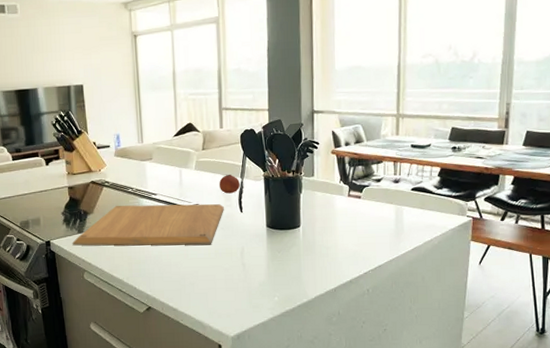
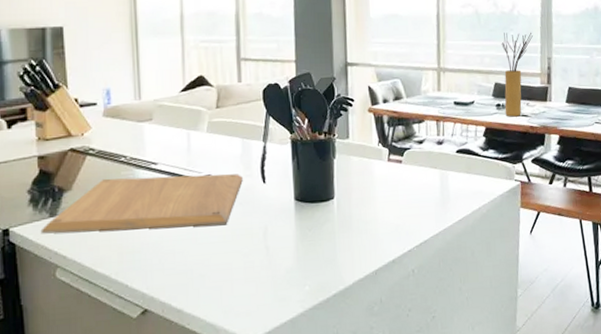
fruit: present [219,174,241,194] -> none [236,137,263,161]
vase: none [460,79,492,159] -> present [501,32,533,117]

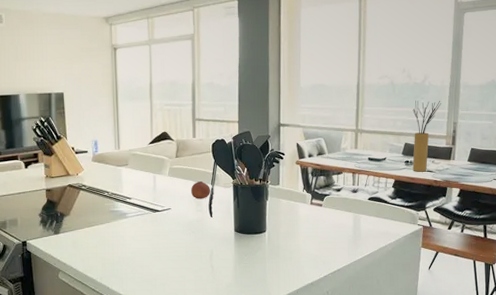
chopping board: present [40,174,243,234] -> none [48,208,195,248]
fruit: none [236,137,263,161] -> present [190,180,211,199]

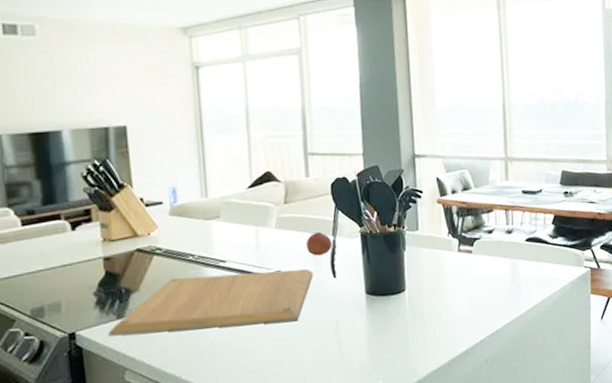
chopping board: none [48,208,195,248] -> present [108,269,313,337]
vase: present [412,100,441,172] -> none [567,119,598,204]

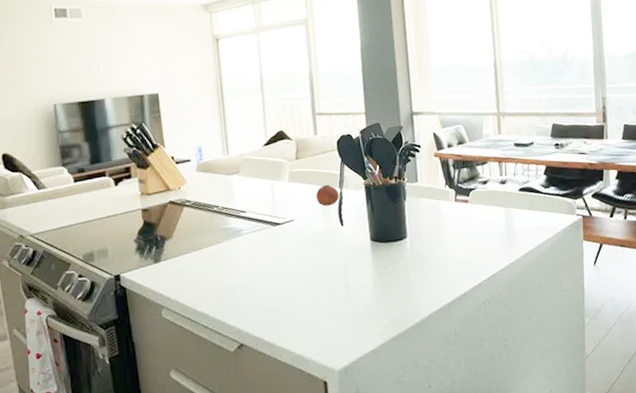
chopping board: present [108,269,313,337] -> none [147,218,323,278]

